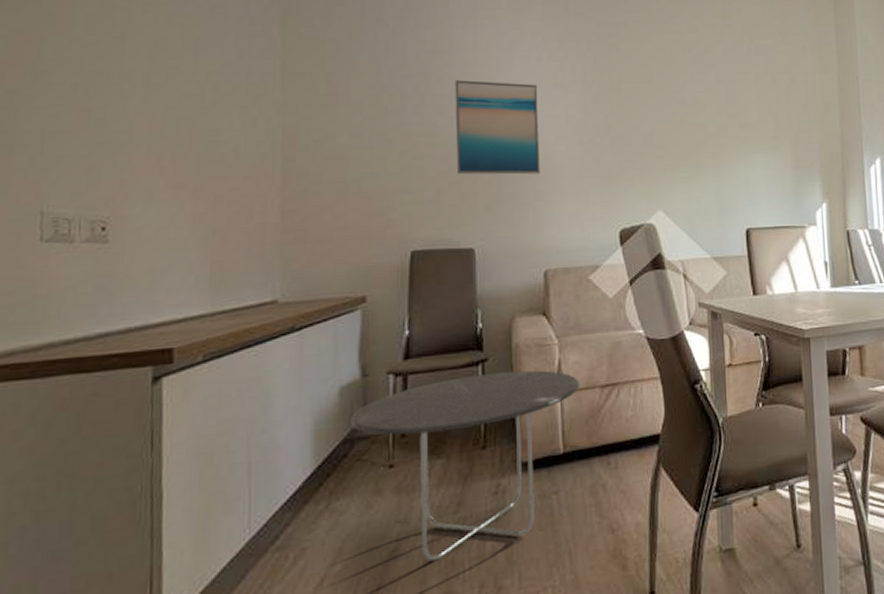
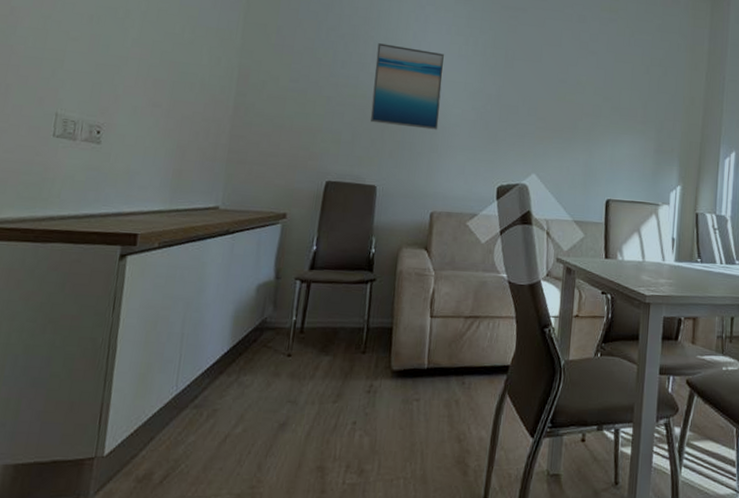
side table: present [350,370,579,562] -> none [262,291,448,439]

